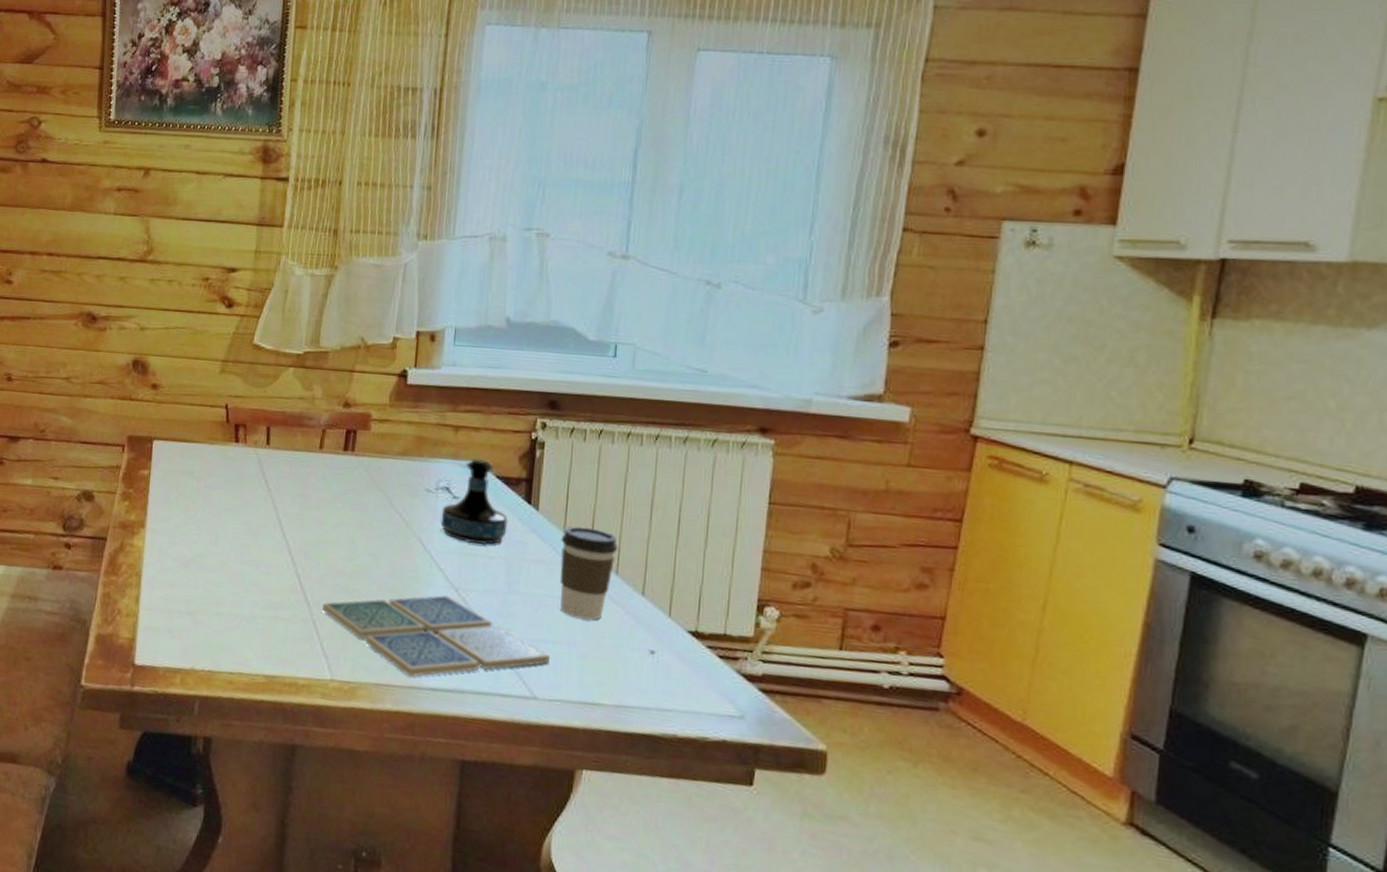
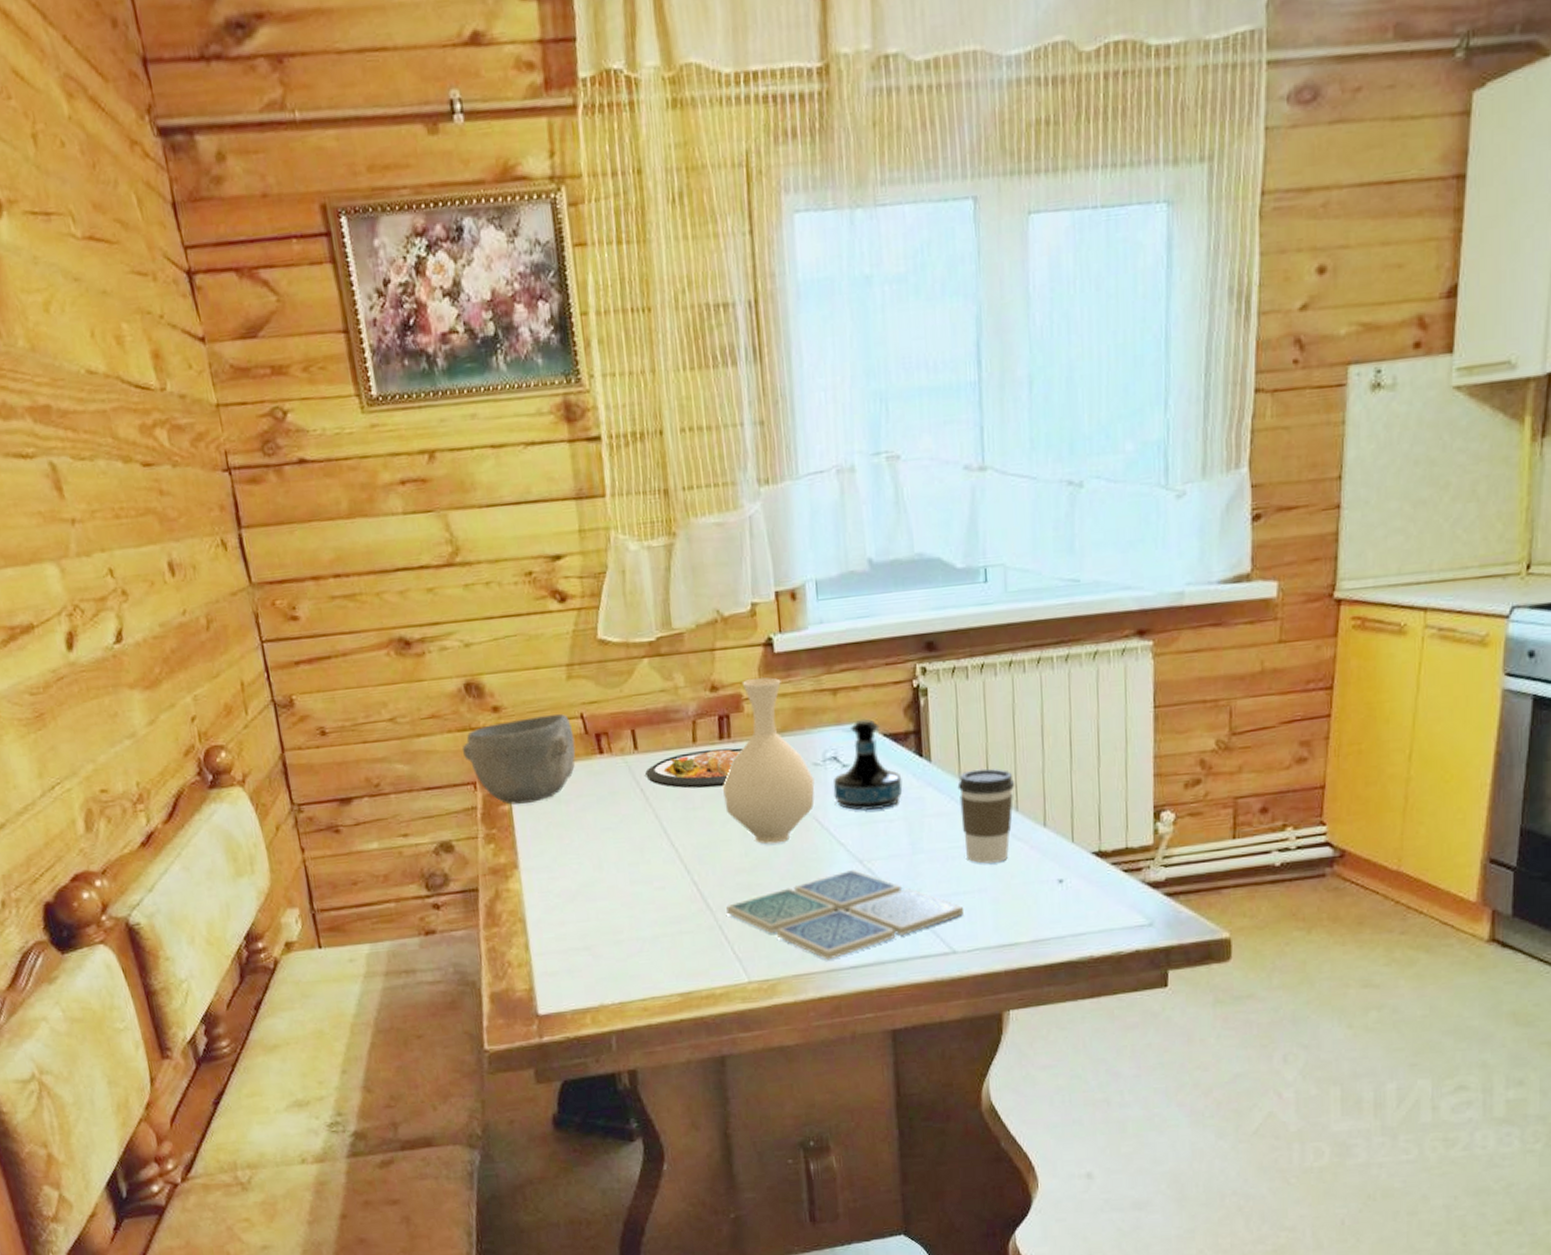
bowl: none [119,399,217,473] -> present [461,714,576,805]
dish: none [272,456,363,494] -> present [645,748,742,789]
vase: none [338,403,425,556] -> present [723,677,815,845]

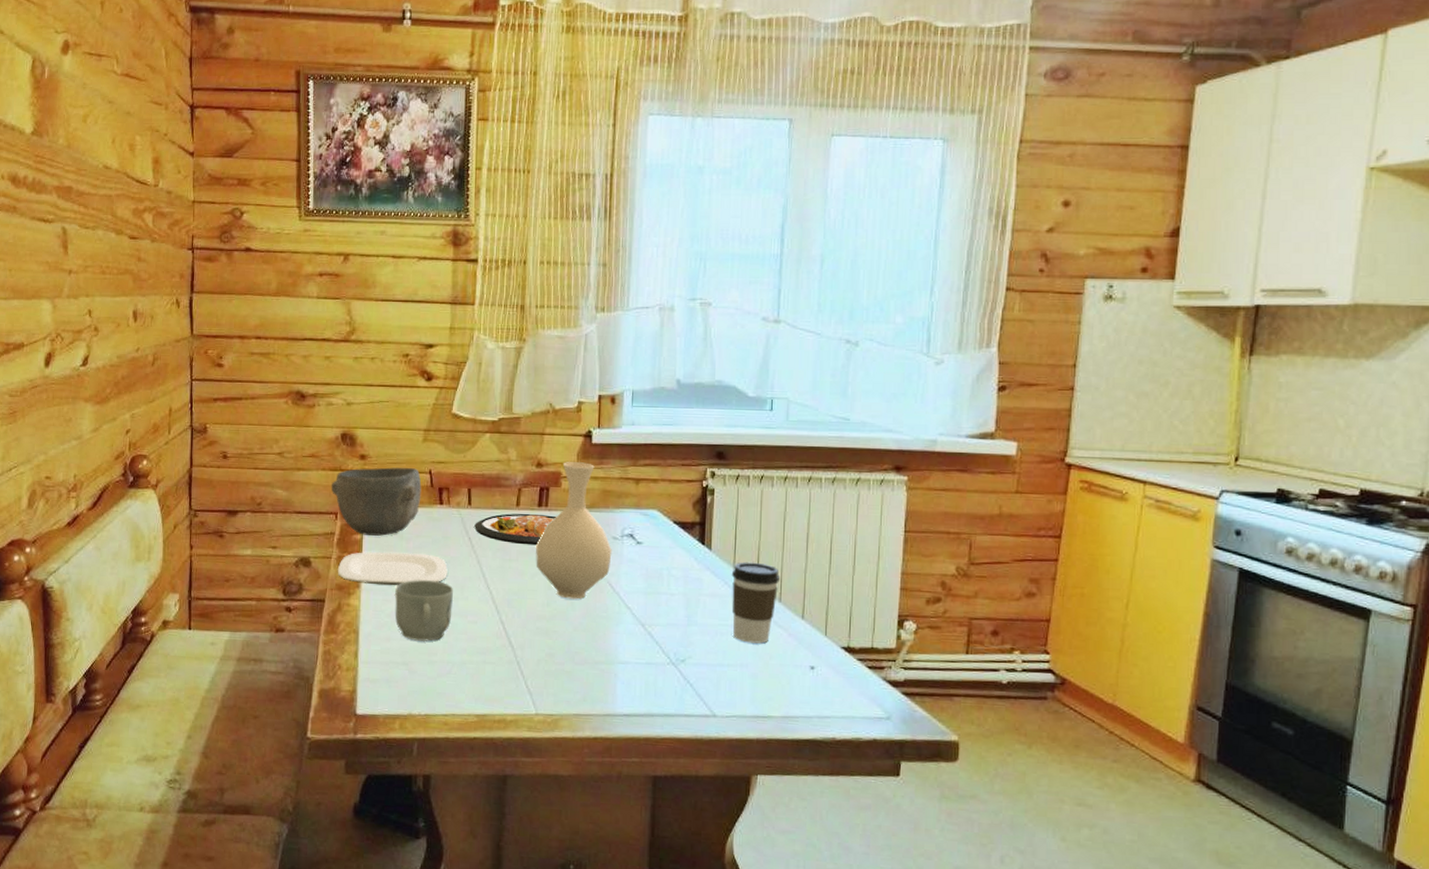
plate: none [487,816,622,863] -> present [337,552,448,586]
mug: none [561,846,634,920] -> present [395,580,453,642]
drink coaster: present [726,870,963,960] -> none [525,631,726,706]
tequila bottle: present [832,719,903,811] -> none [627,507,685,584]

